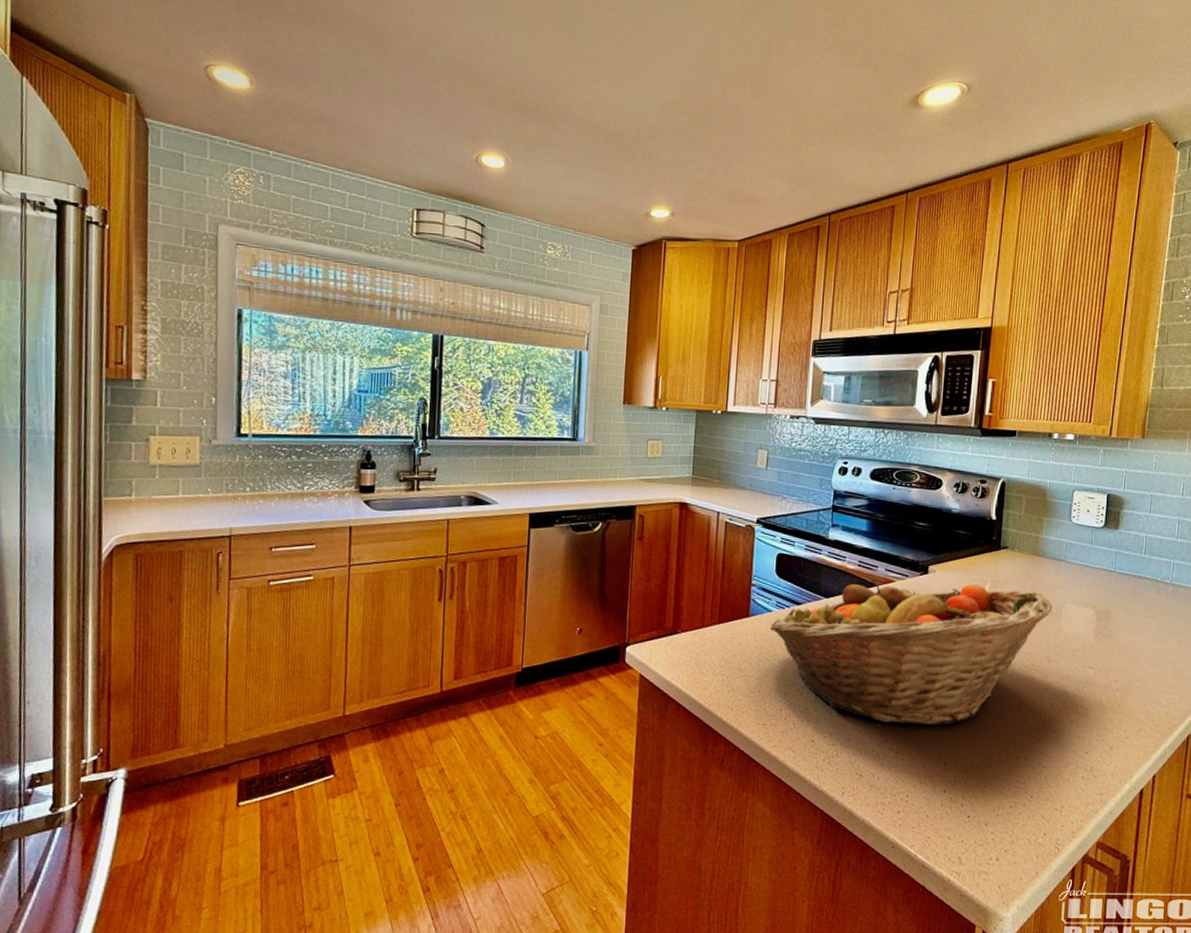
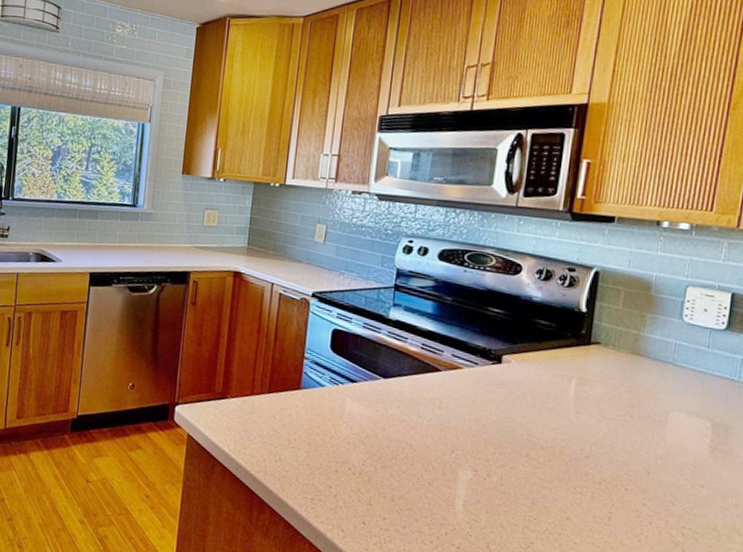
fruit basket: present [769,580,1052,726] -> none [321,364,655,528]

